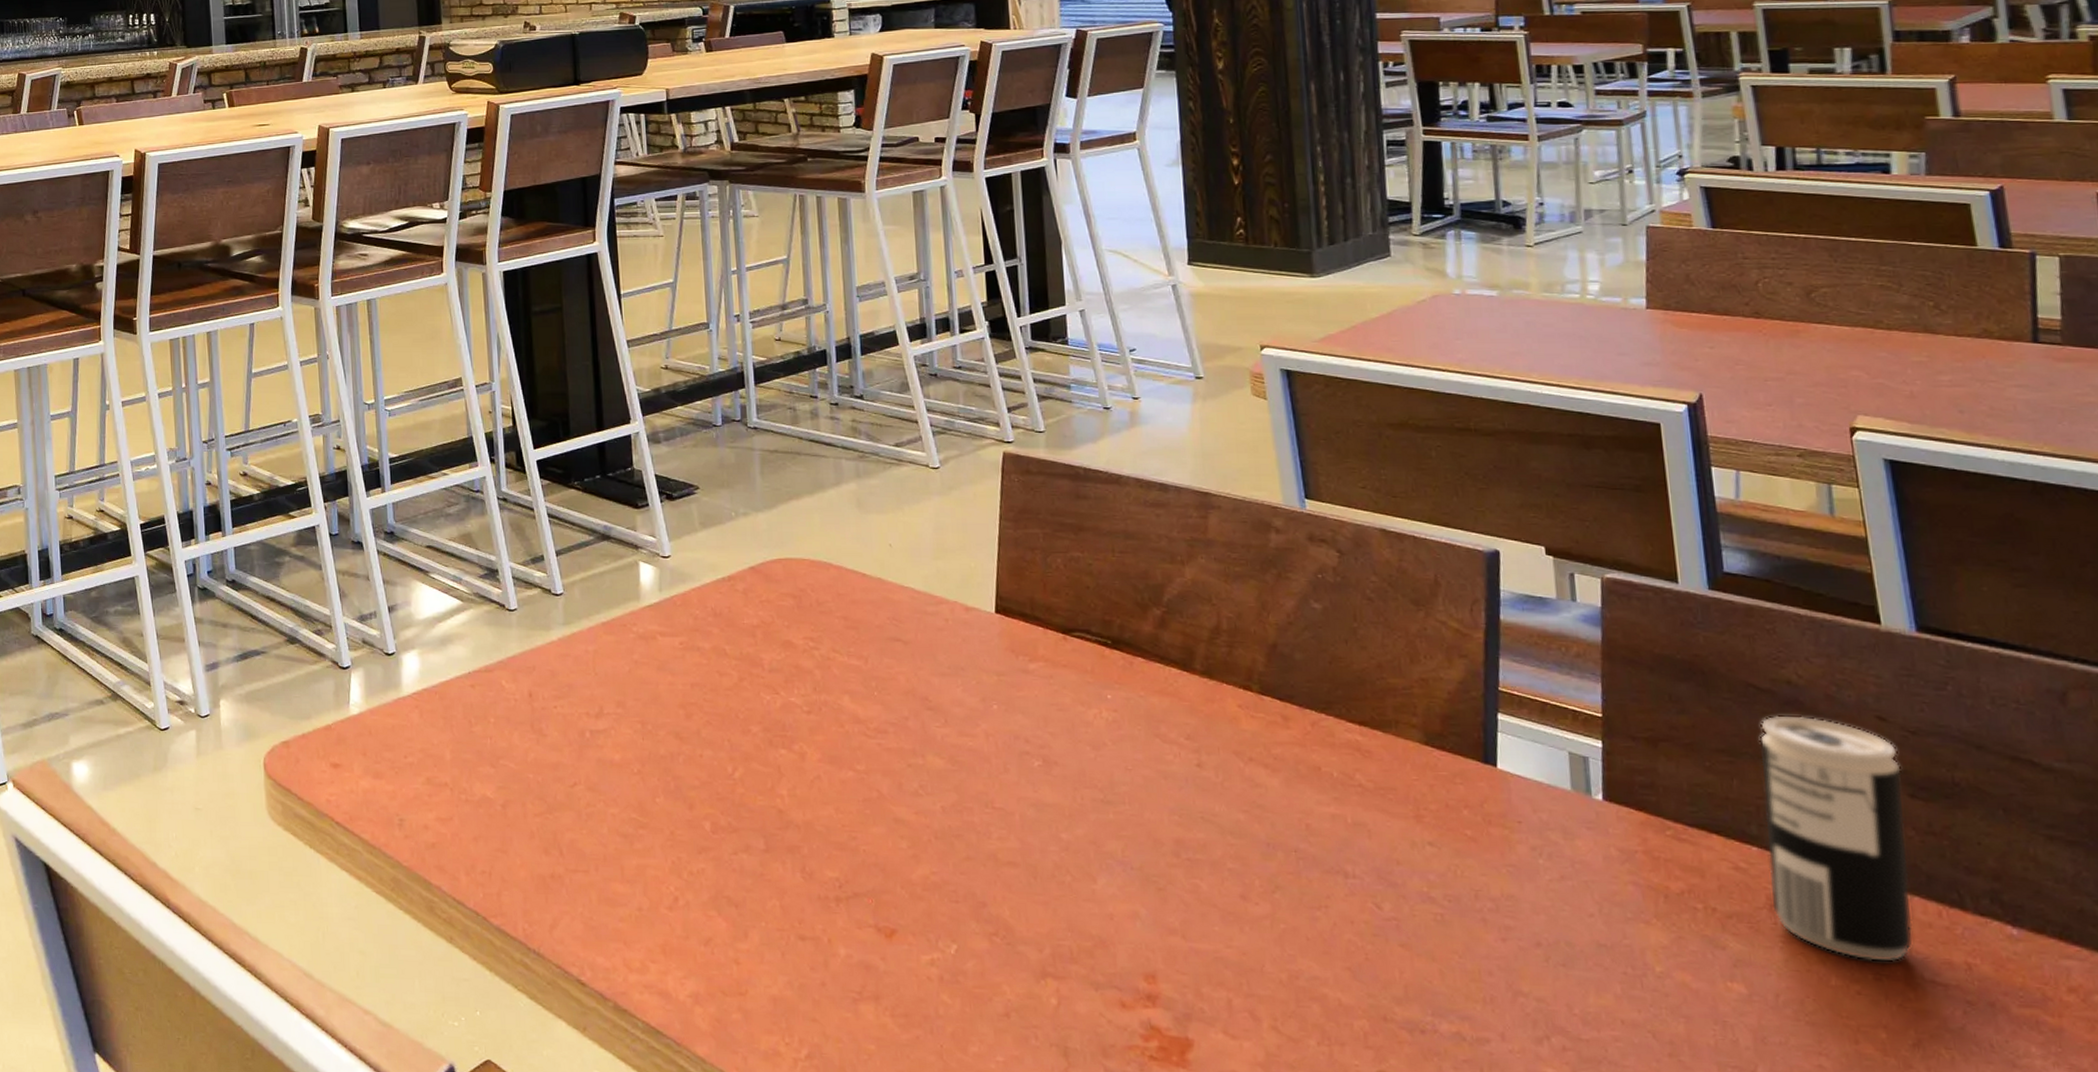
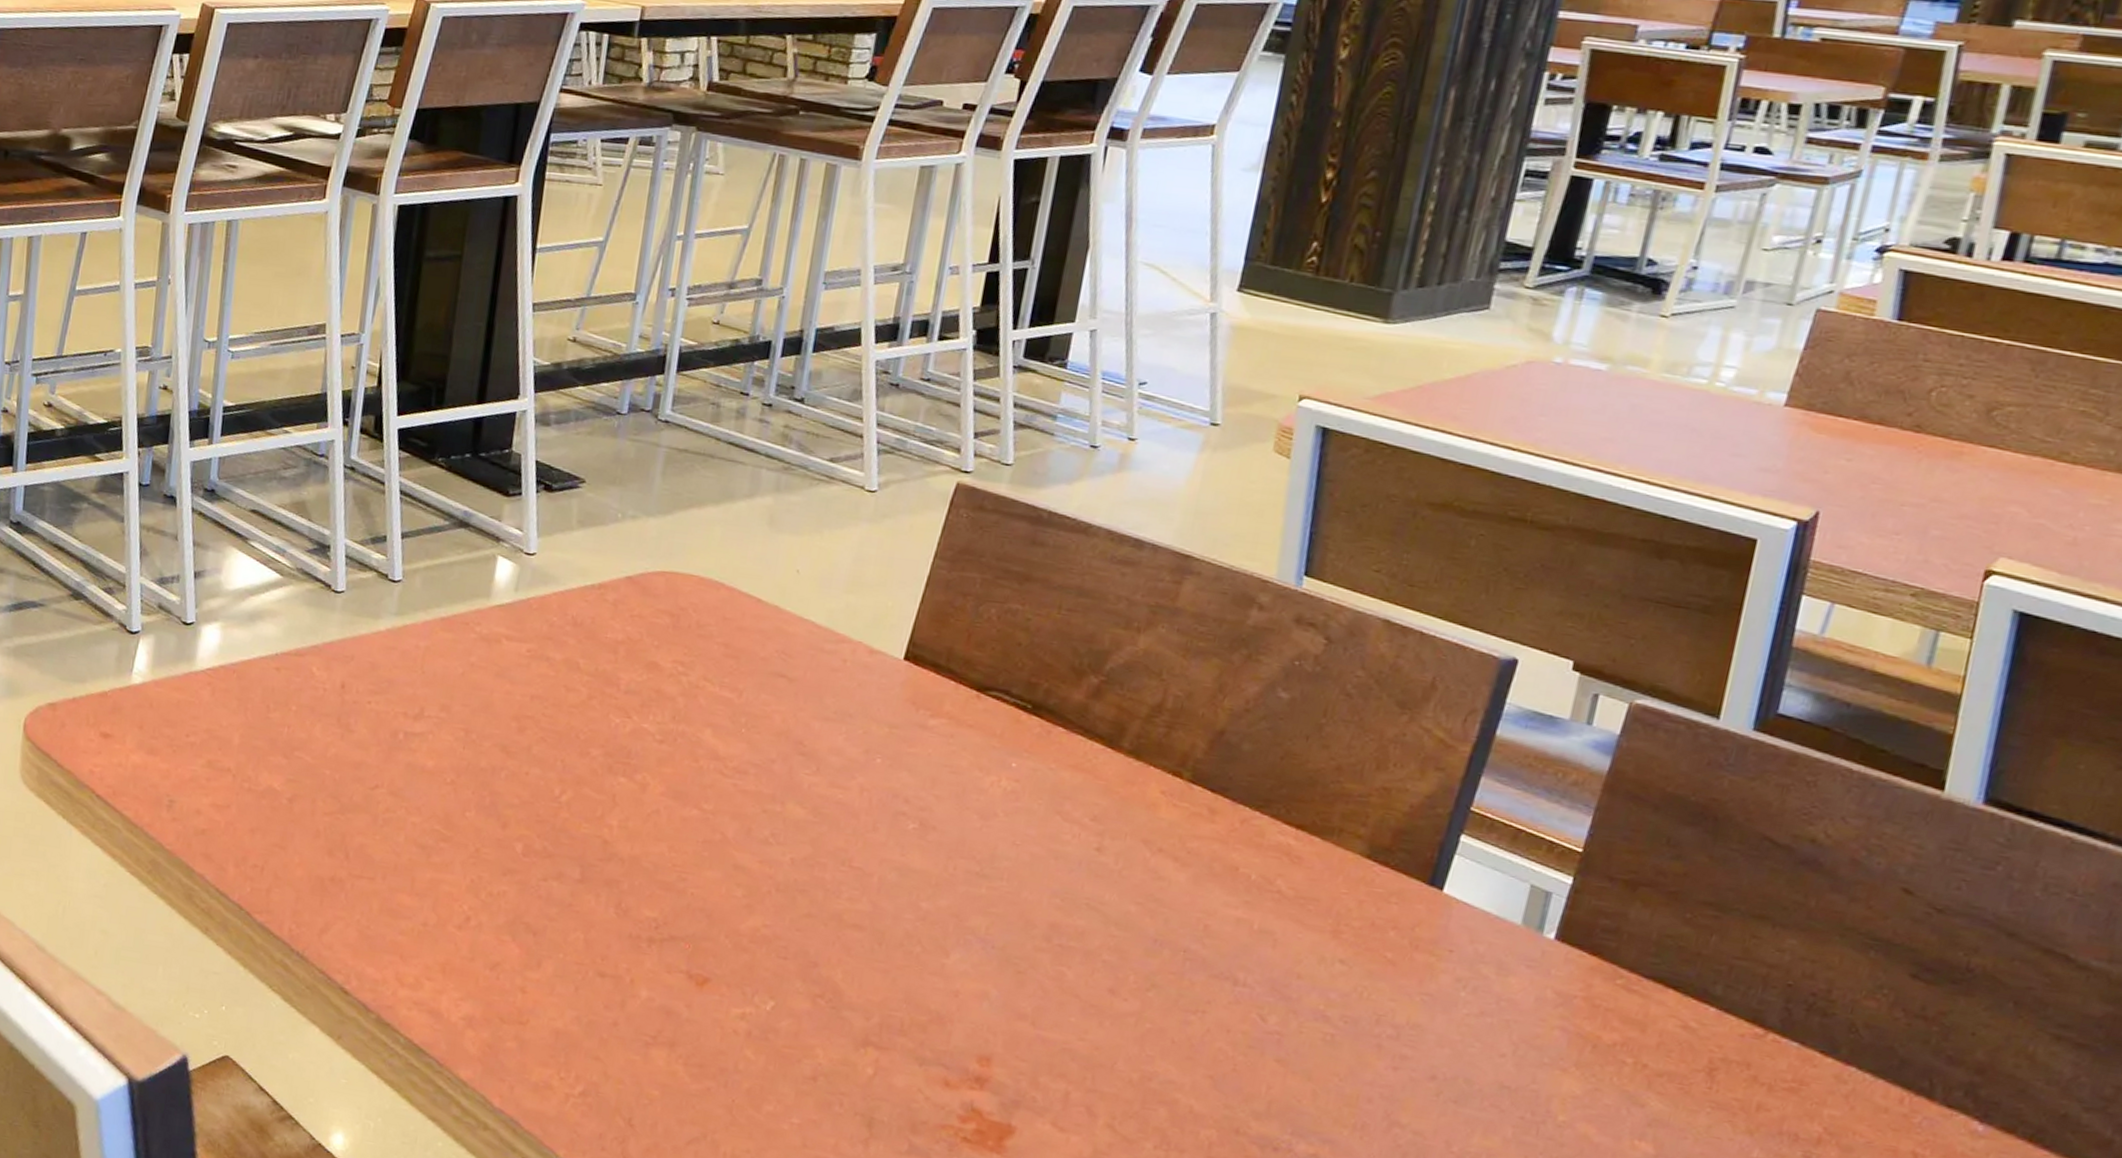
beverage can: present [1759,714,1914,963] -> none [1711,873,1915,1142]

